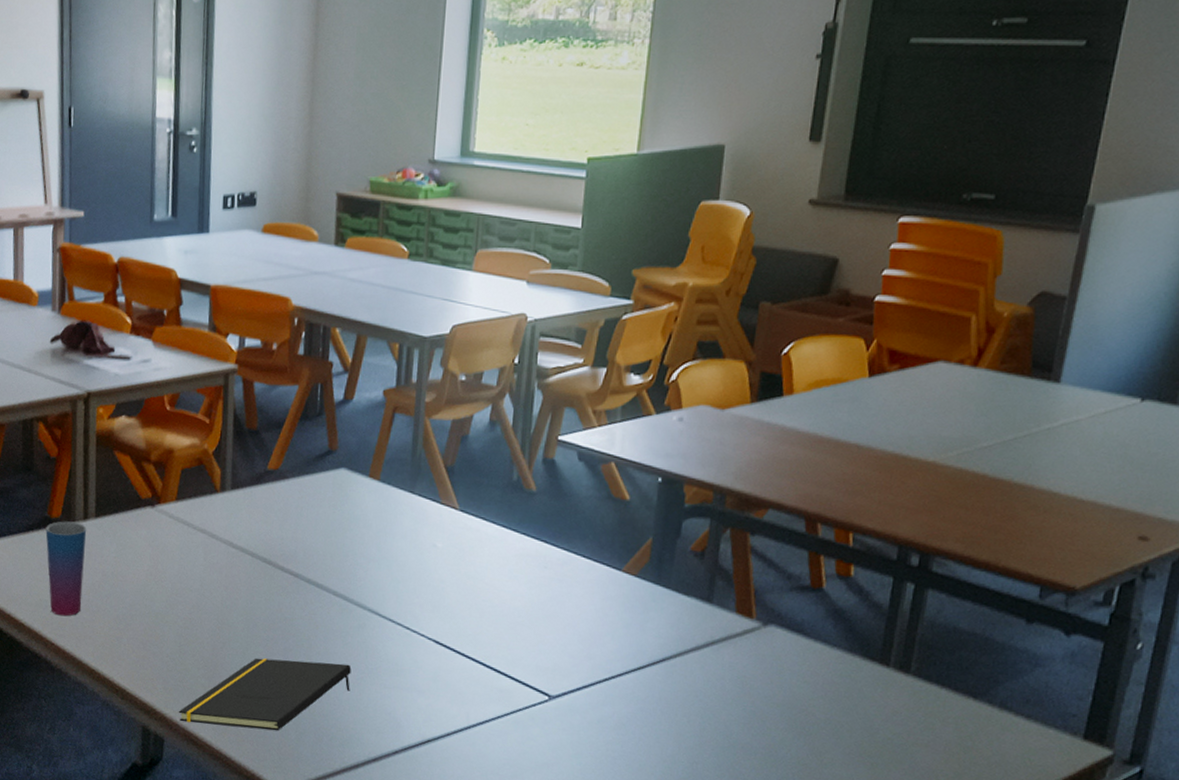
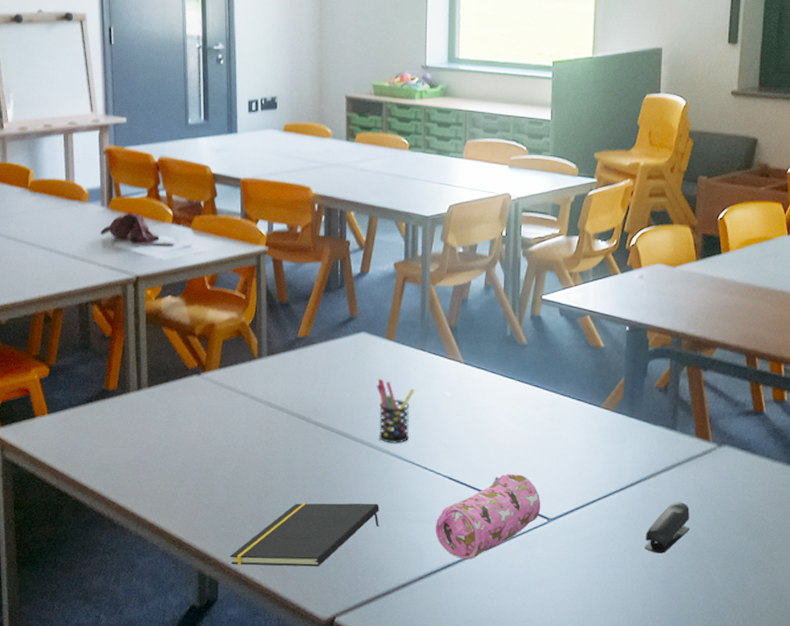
cup: present [45,521,87,617] -> none [103,392,141,478]
pen holder: none [355,522,400,598] -> present [376,378,415,444]
pencil case: none [414,641,542,736] -> present [435,474,541,560]
stapler: none [664,687,723,746] -> present [644,502,690,554]

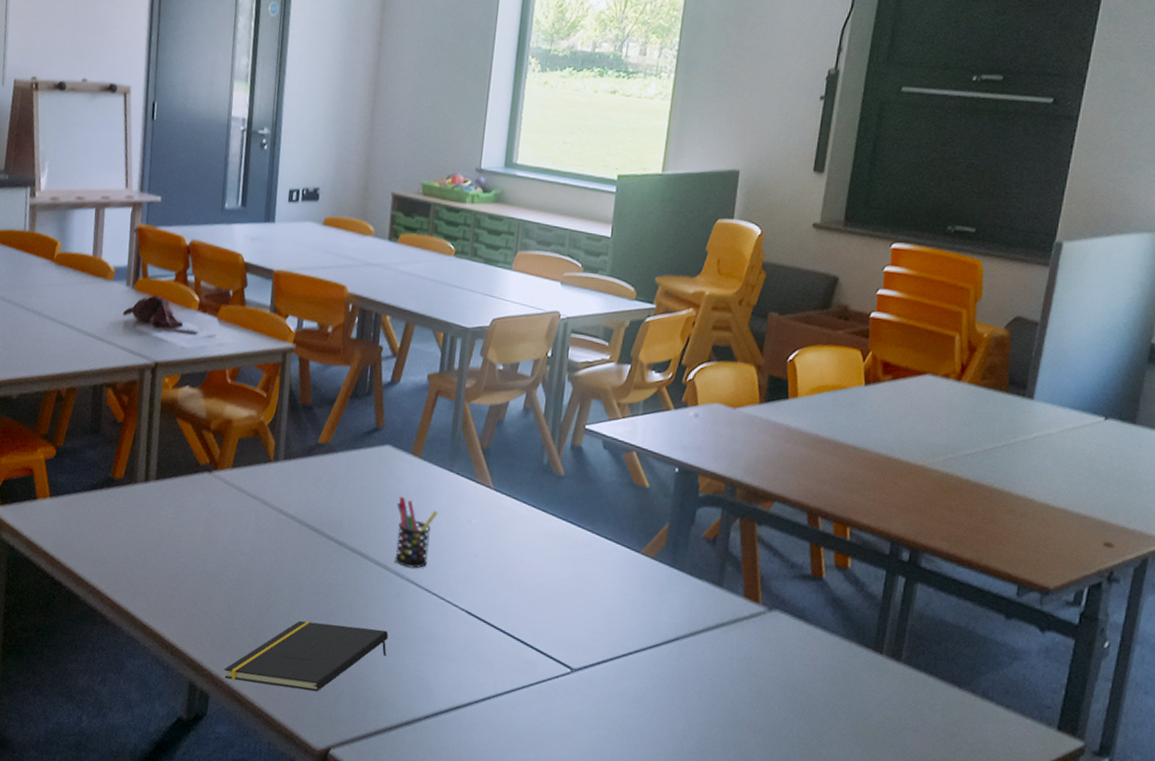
pencil case: present [435,474,541,560] -> none [446,614,565,704]
stapler: present [644,502,690,554] -> none [676,666,731,722]

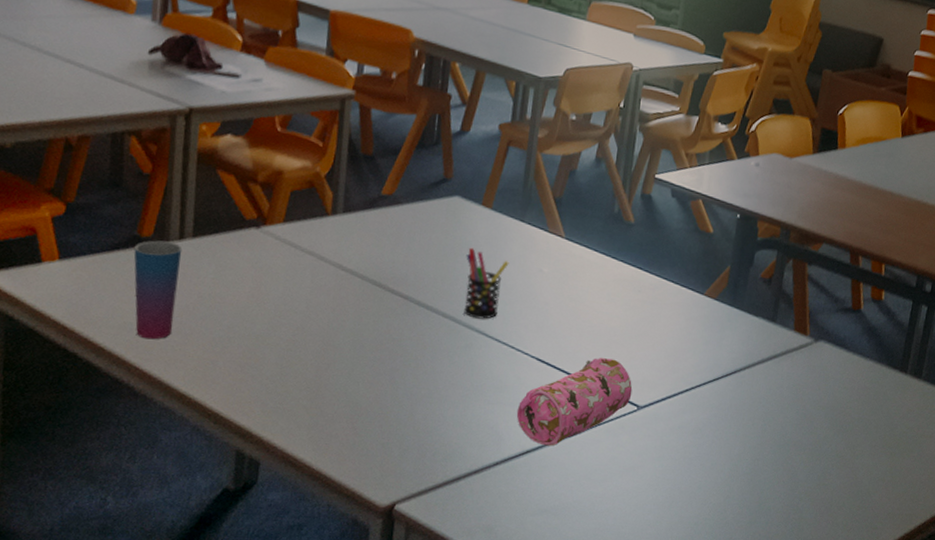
cup: none [108,482,147,573] -> present [133,240,183,340]
notepad: present [224,620,389,692] -> none [276,378,457,449]
pencil case: none [446,614,565,704] -> present [516,358,633,446]

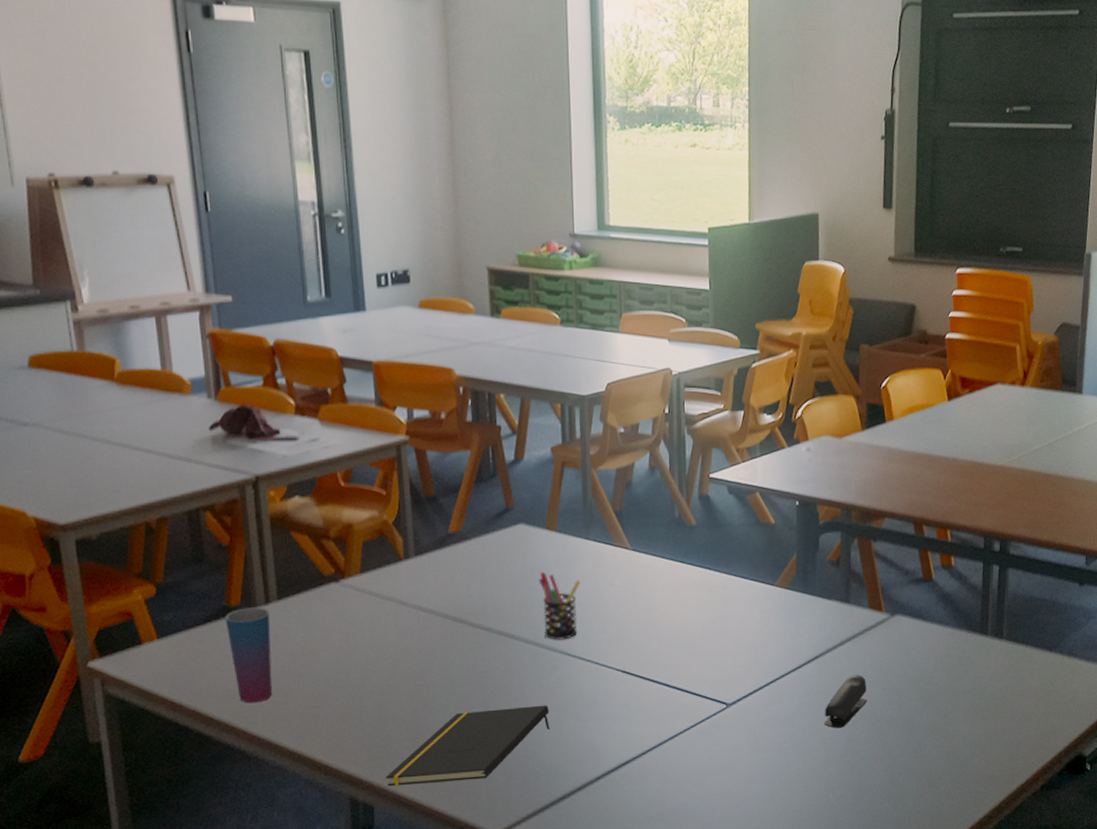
notepad: none [276,378,457,449] -> present [385,705,550,787]
pencil case: present [516,358,633,446] -> none [610,661,719,755]
stapler: none [732,394,781,446] -> present [824,675,868,729]

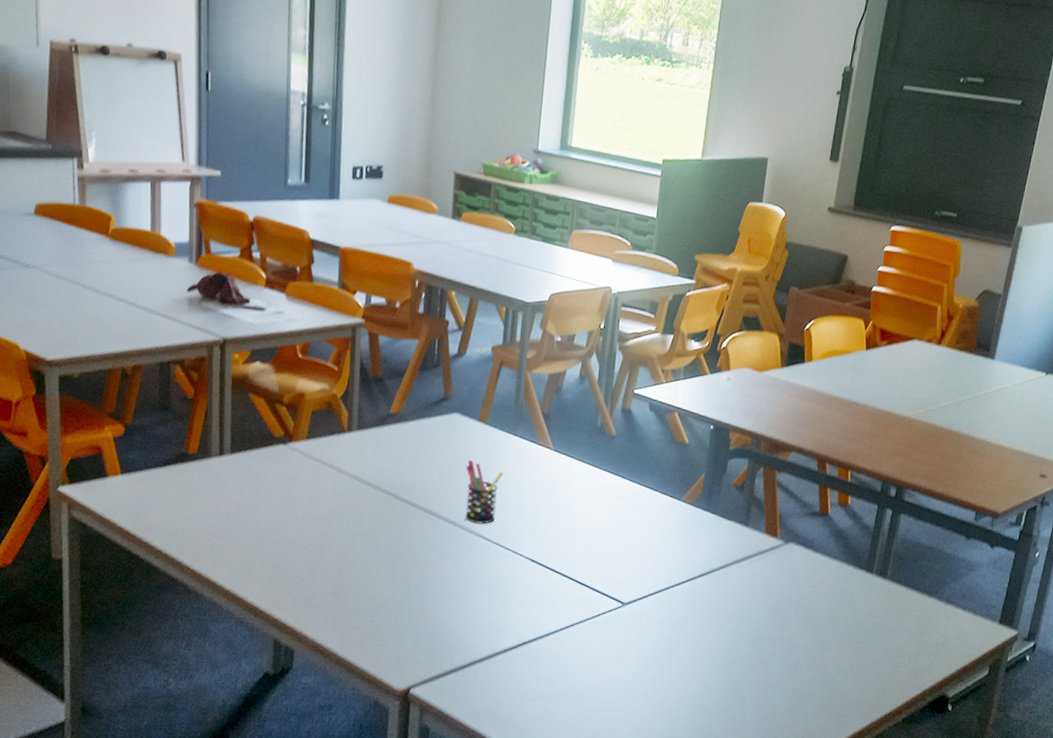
cup: present [225,607,273,703] -> none [182,456,223,543]
notepad: present [385,705,550,787] -> none [307,577,461,640]
stapler: present [824,675,868,729] -> none [709,592,754,640]

